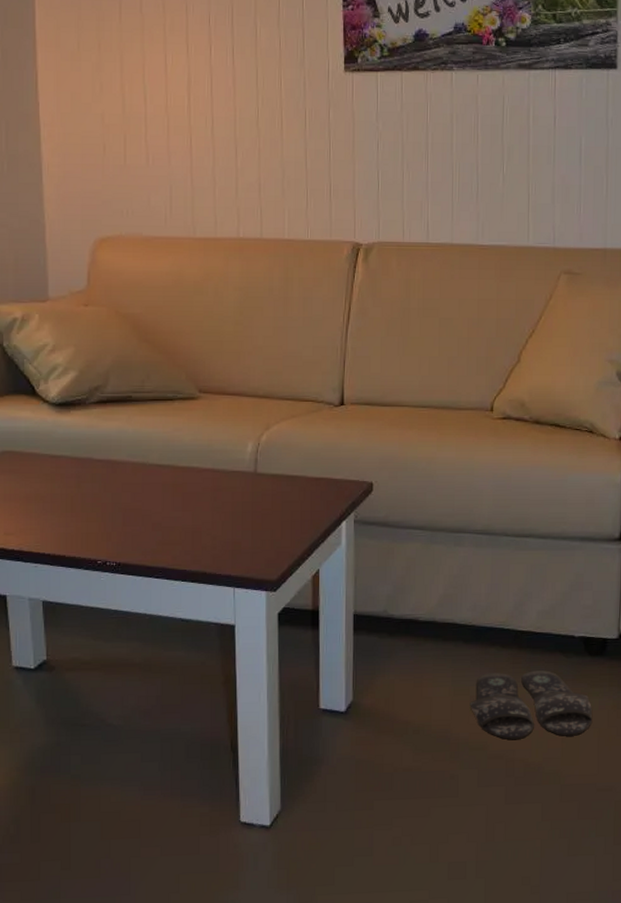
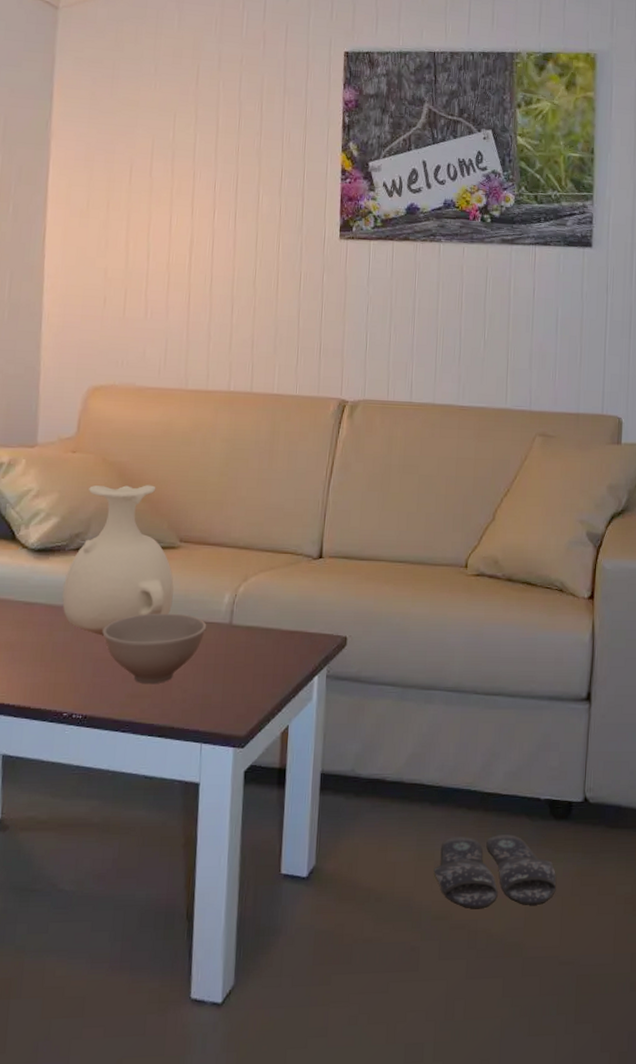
vase: none [87,336,196,487] -> present [62,485,174,636]
bowl: none [129,463,232,532] -> present [102,613,207,684]

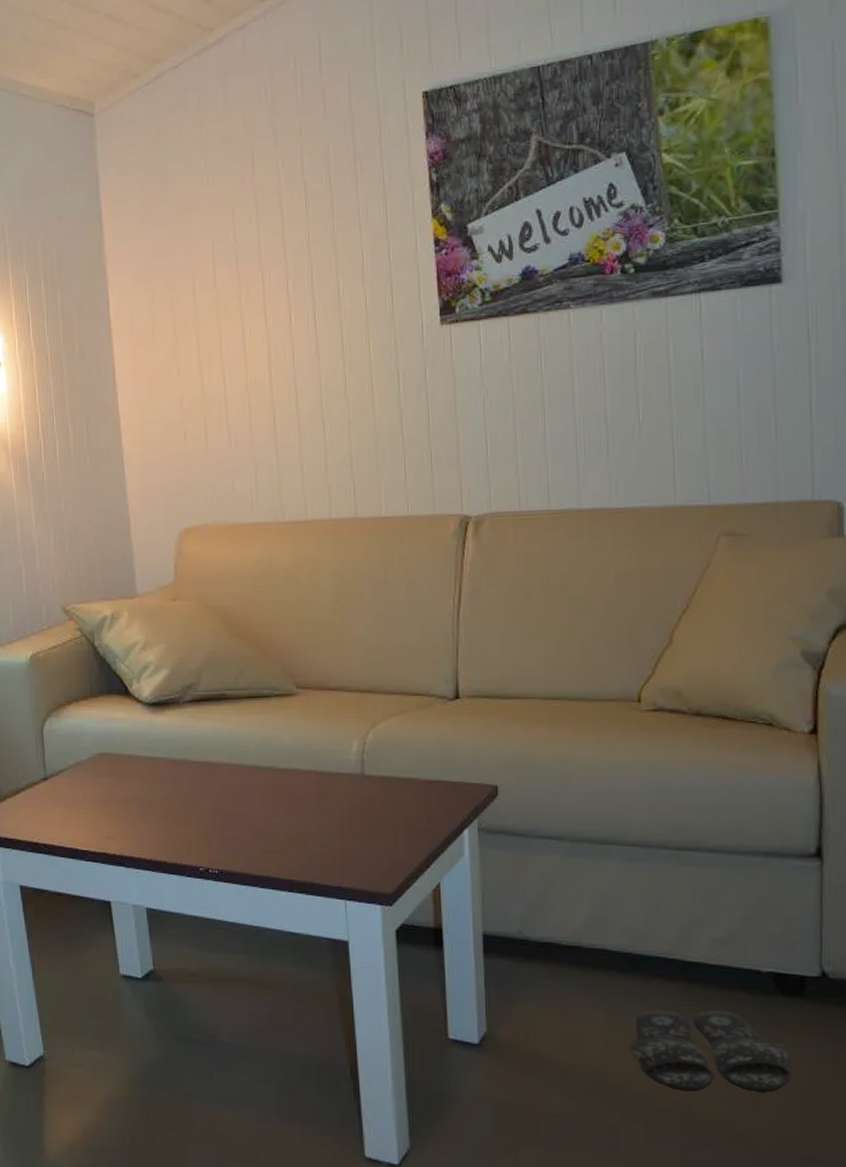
vase: present [62,485,174,636] -> none [182,629,297,790]
bowl: present [102,613,207,684] -> none [228,764,337,839]

